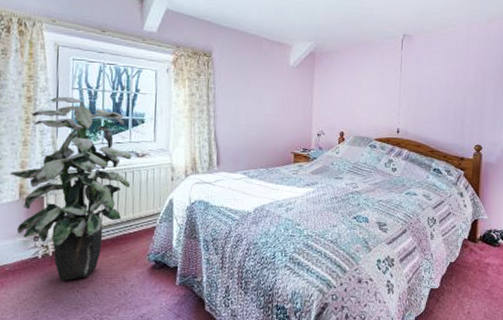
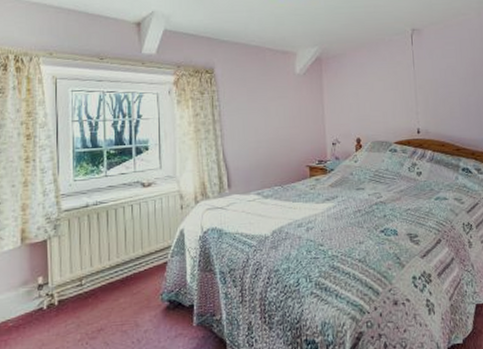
indoor plant: present [9,96,132,280] -> none [10,130,138,332]

